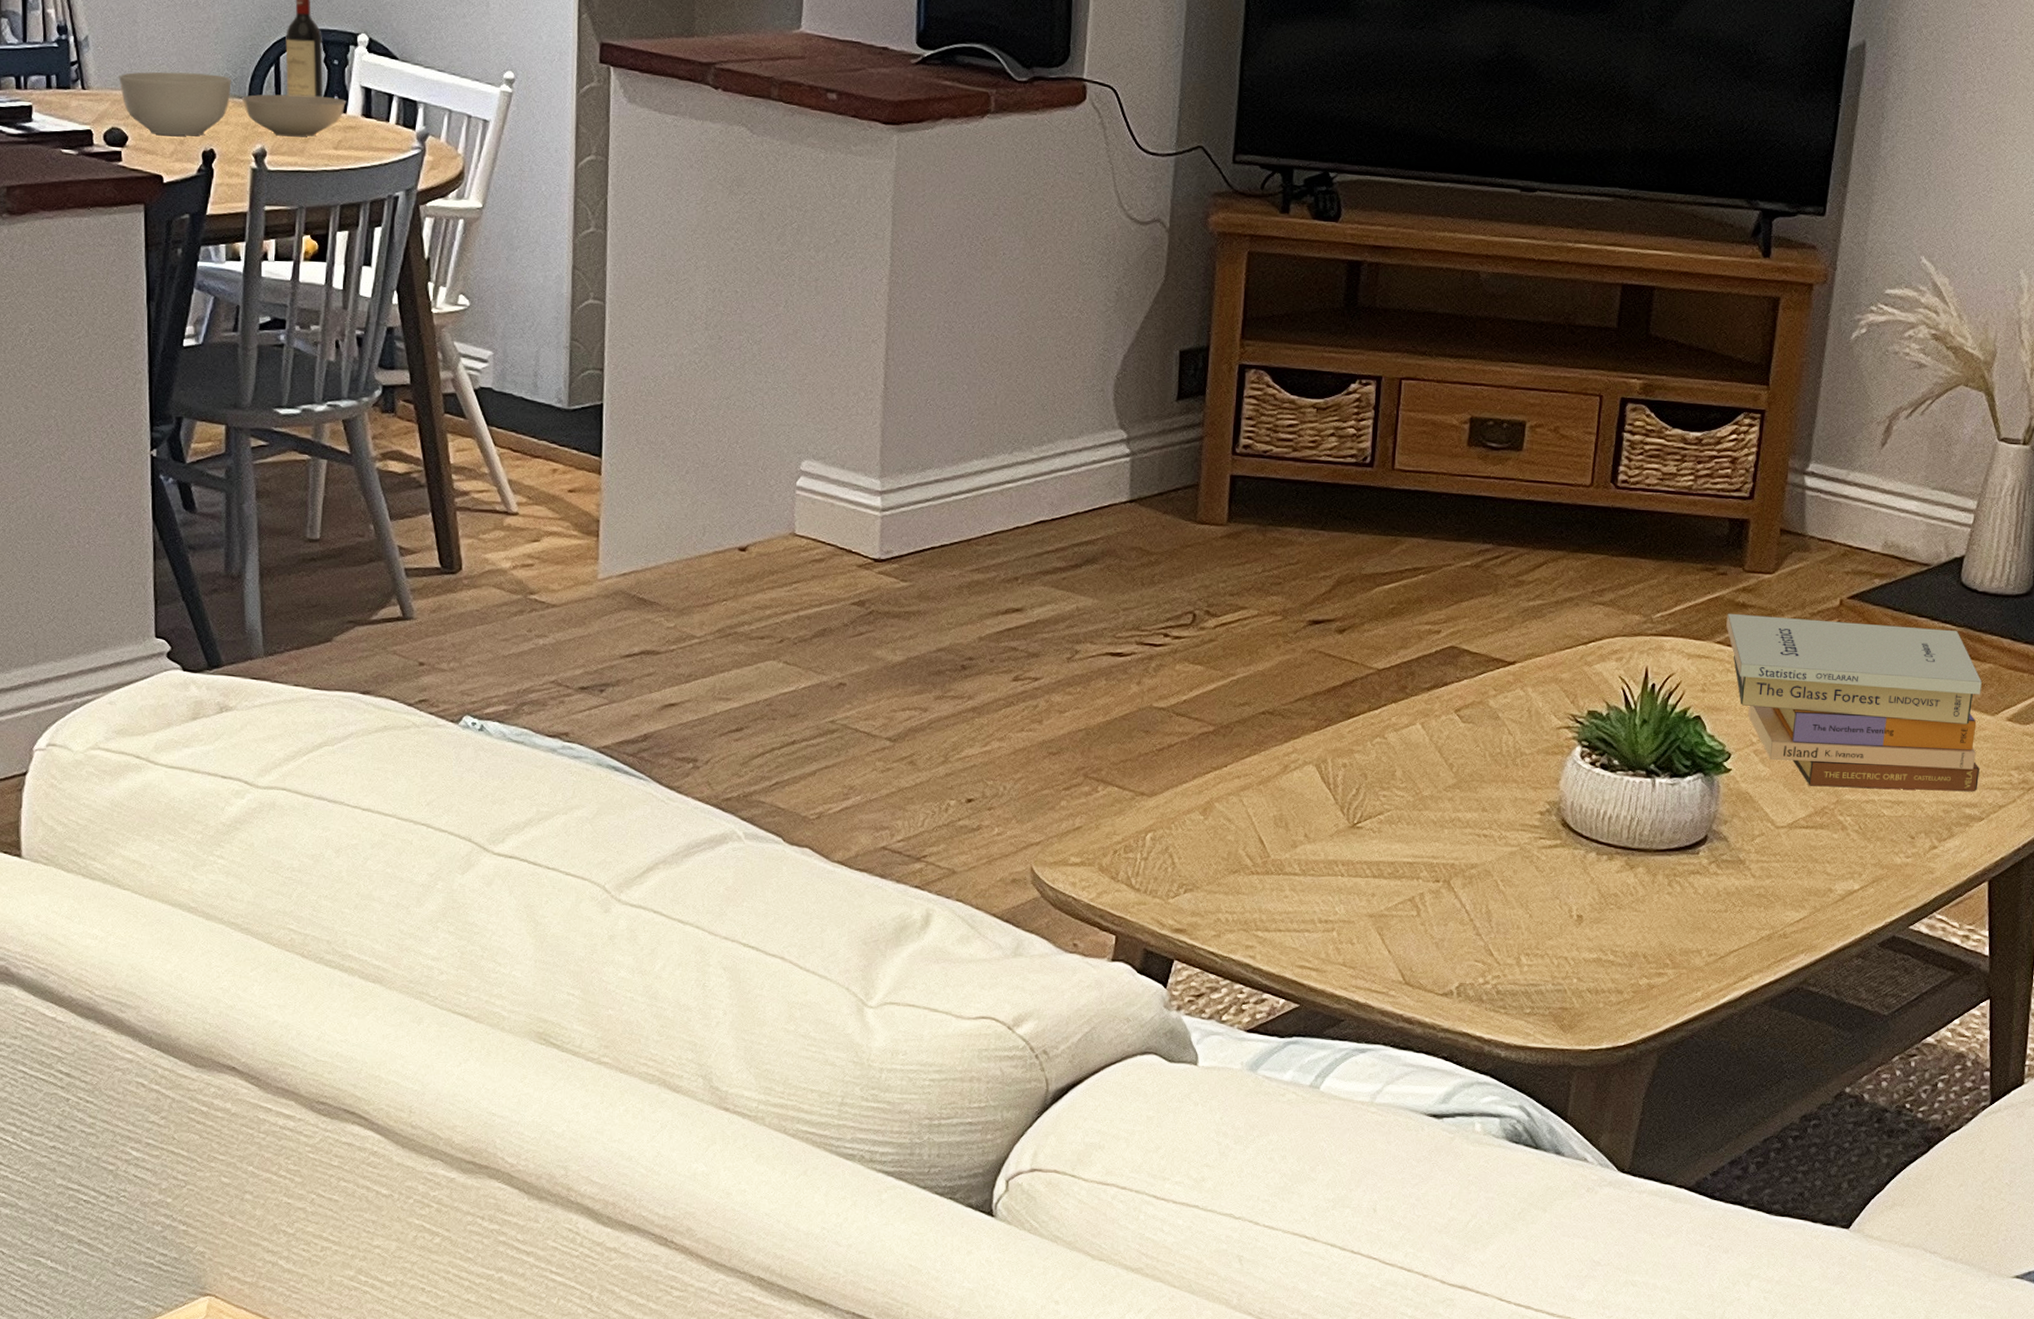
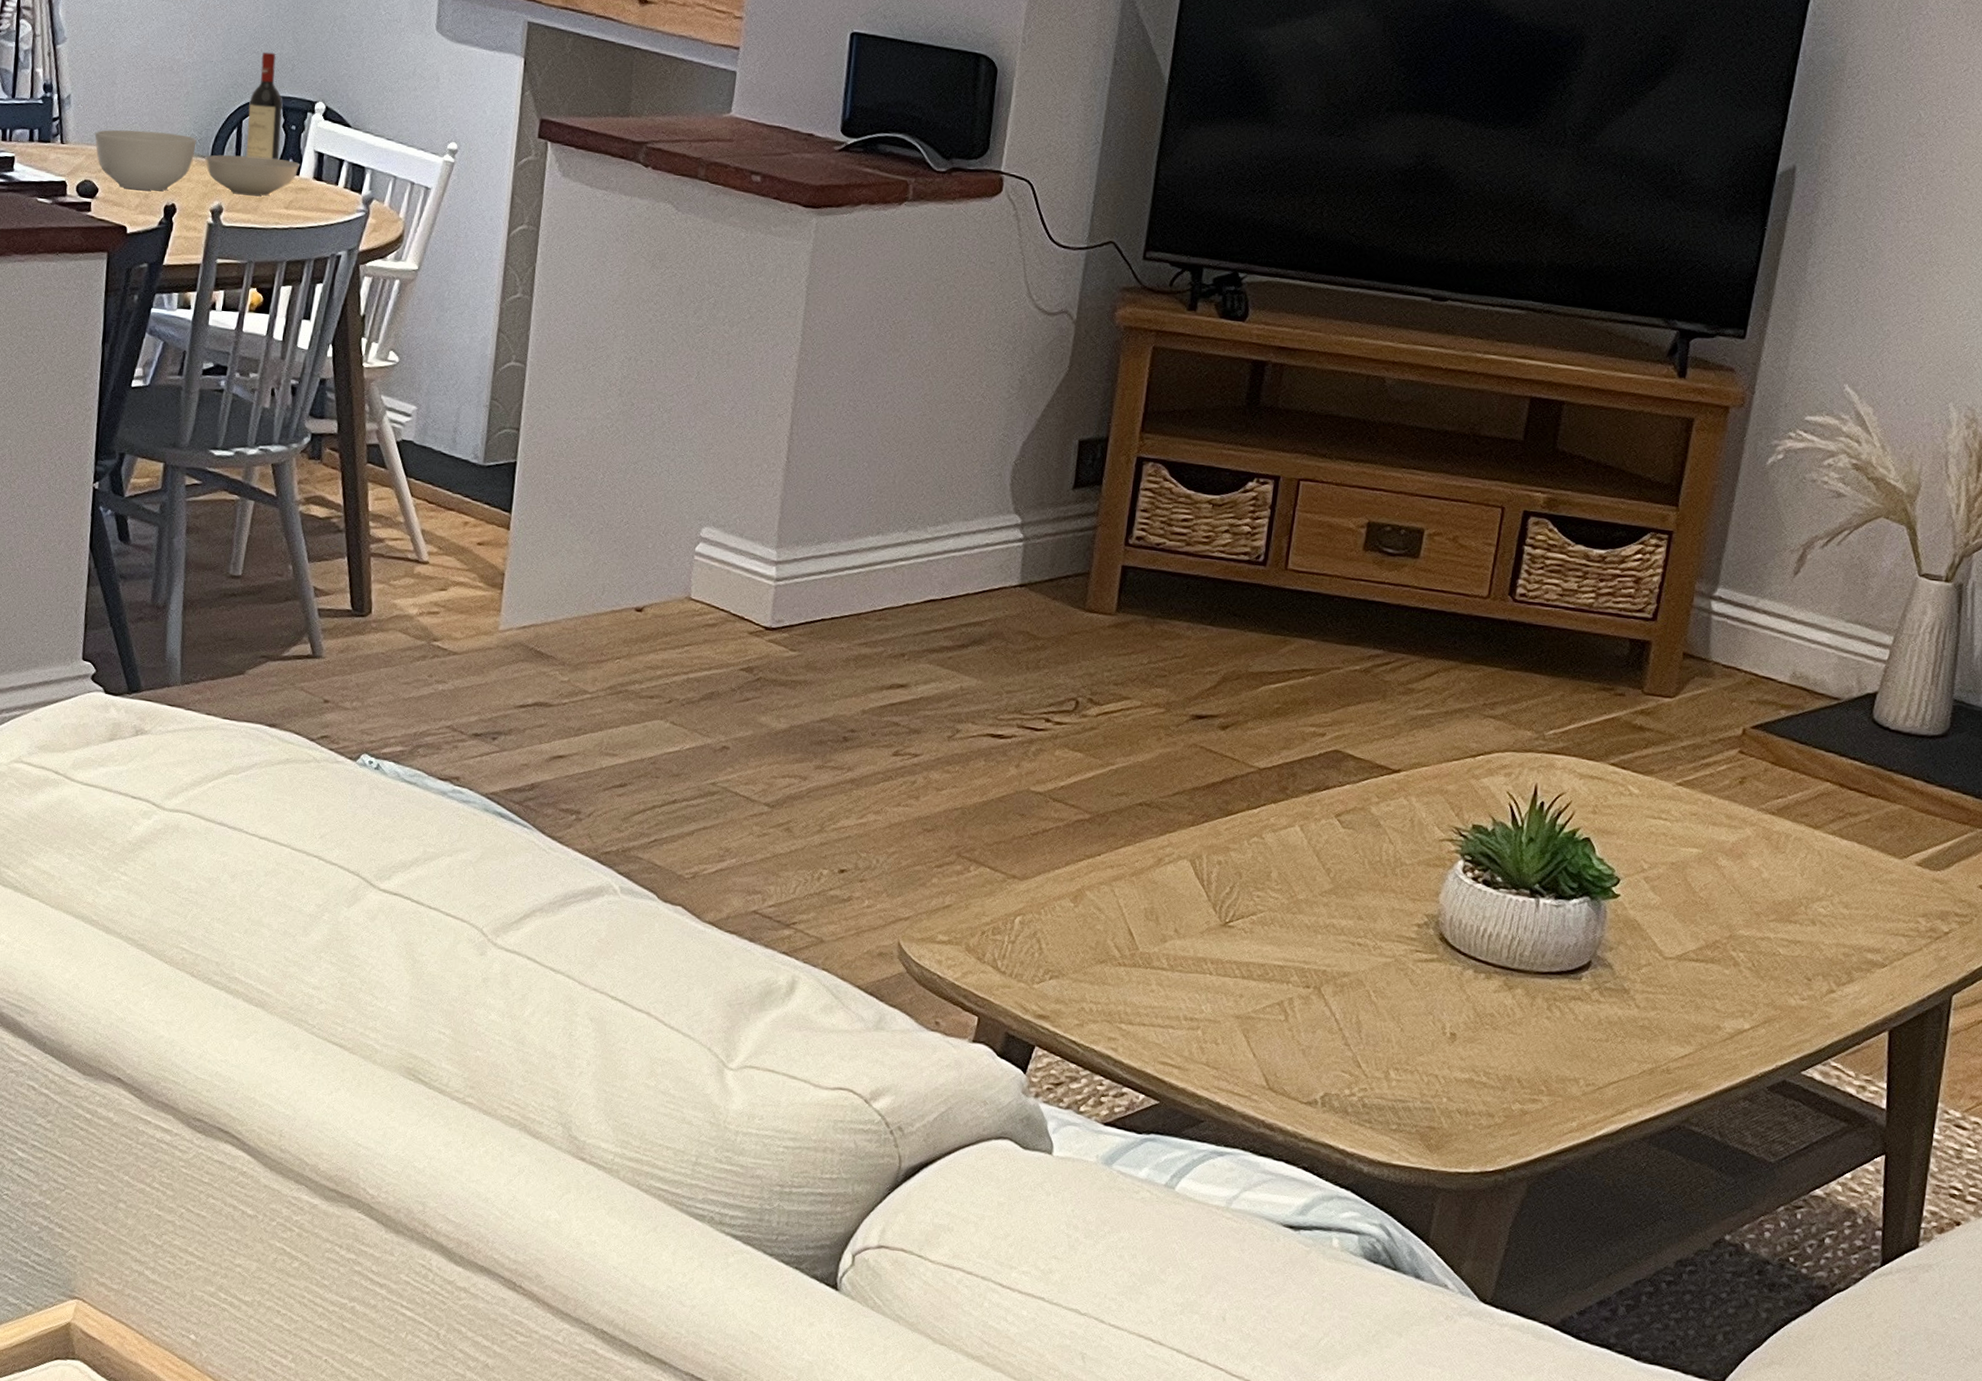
books: present [1726,613,1982,792] -> none [1621,735,1891,937]

